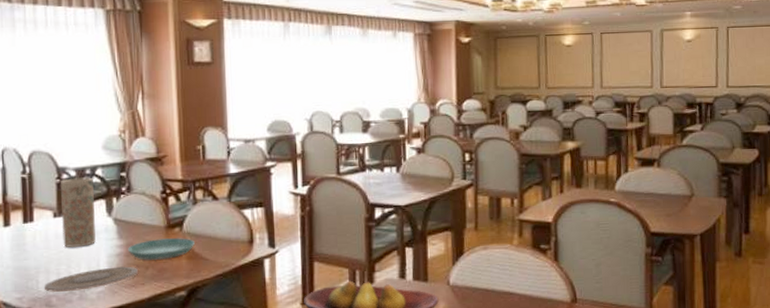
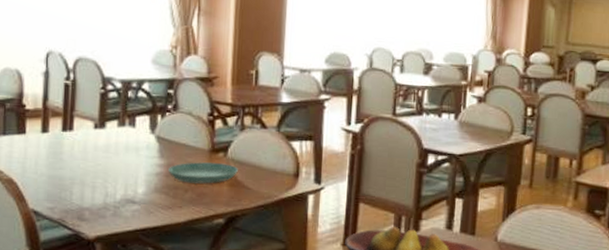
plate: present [44,266,138,293] -> none [77,186,176,207]
vase: present [61,177,96,247] -> none [101,89,139,162]

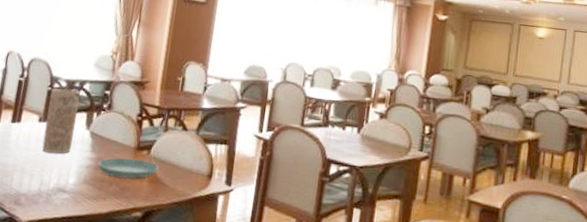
vase: none [101,89,139,162] -> present [42,88,80,154]

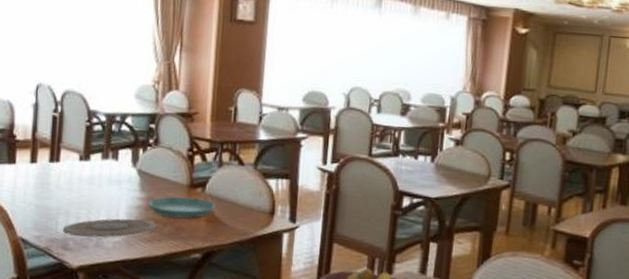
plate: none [16,177,103,195] -> present [62,218,156,238]
vase: present [42,88,80,154] -> none [86,123,122,194]

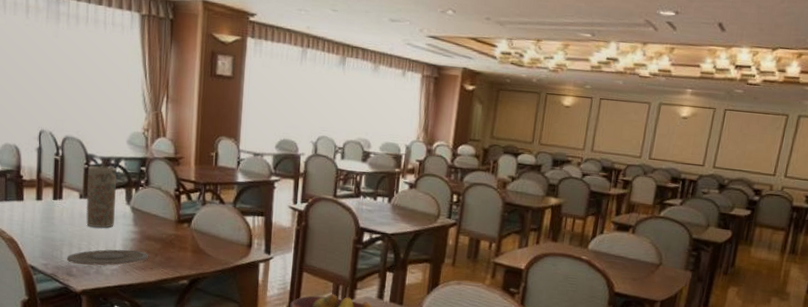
vase: none [86,123,122,194] -> present [86,165,117,228]
saucer: present [148,196,215,219] -> none [141,230,200,250]

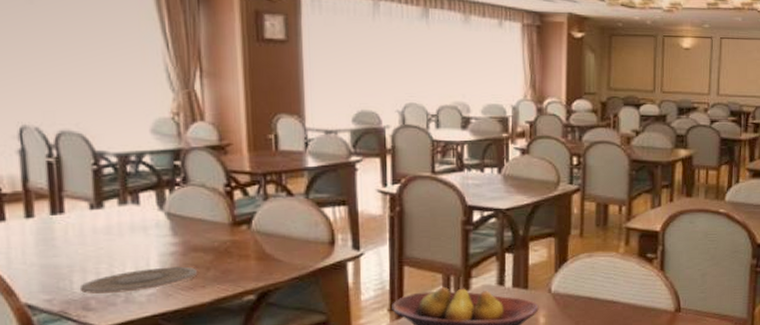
vase: present [86,165,117,228] -> none [98,164,144,244]

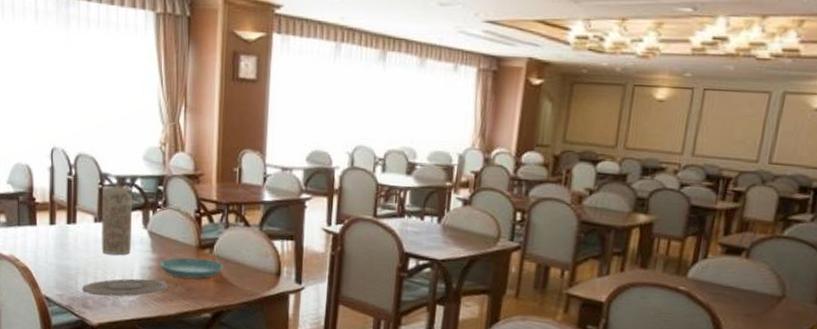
vase: none [98,164,144,244] -> present [101,185,133,255]
saucer: none [185,237,265,260] -> present [160,257,223,279]

